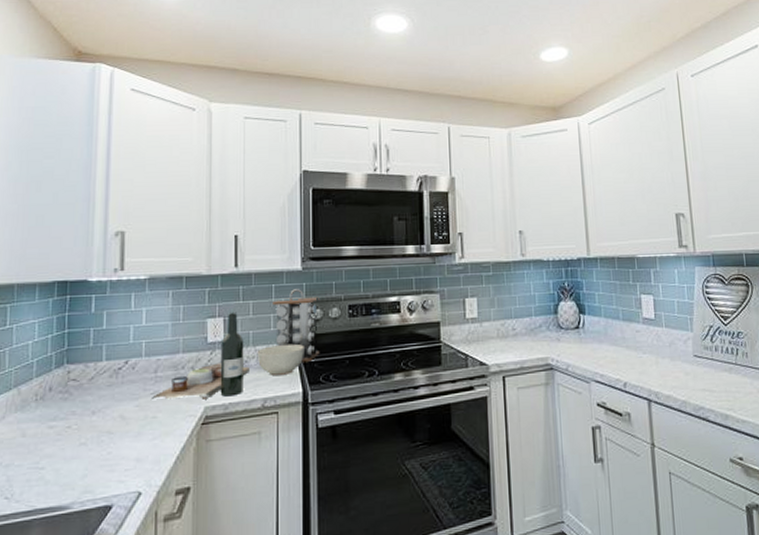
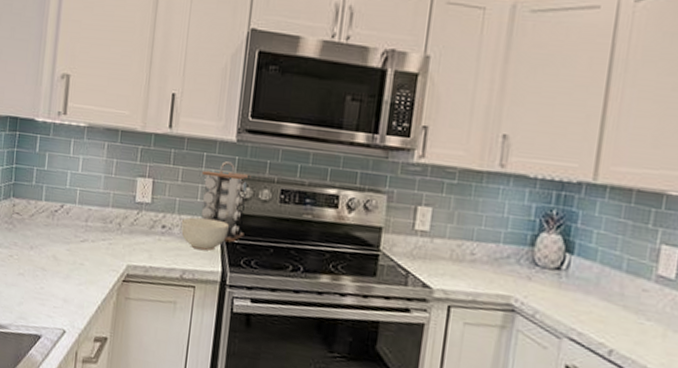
cutting board: present [150,363,249,400] -> none [80,224,172,258]
wine bottle: present [220,313,244,397] -> none [142,175,170,261]

